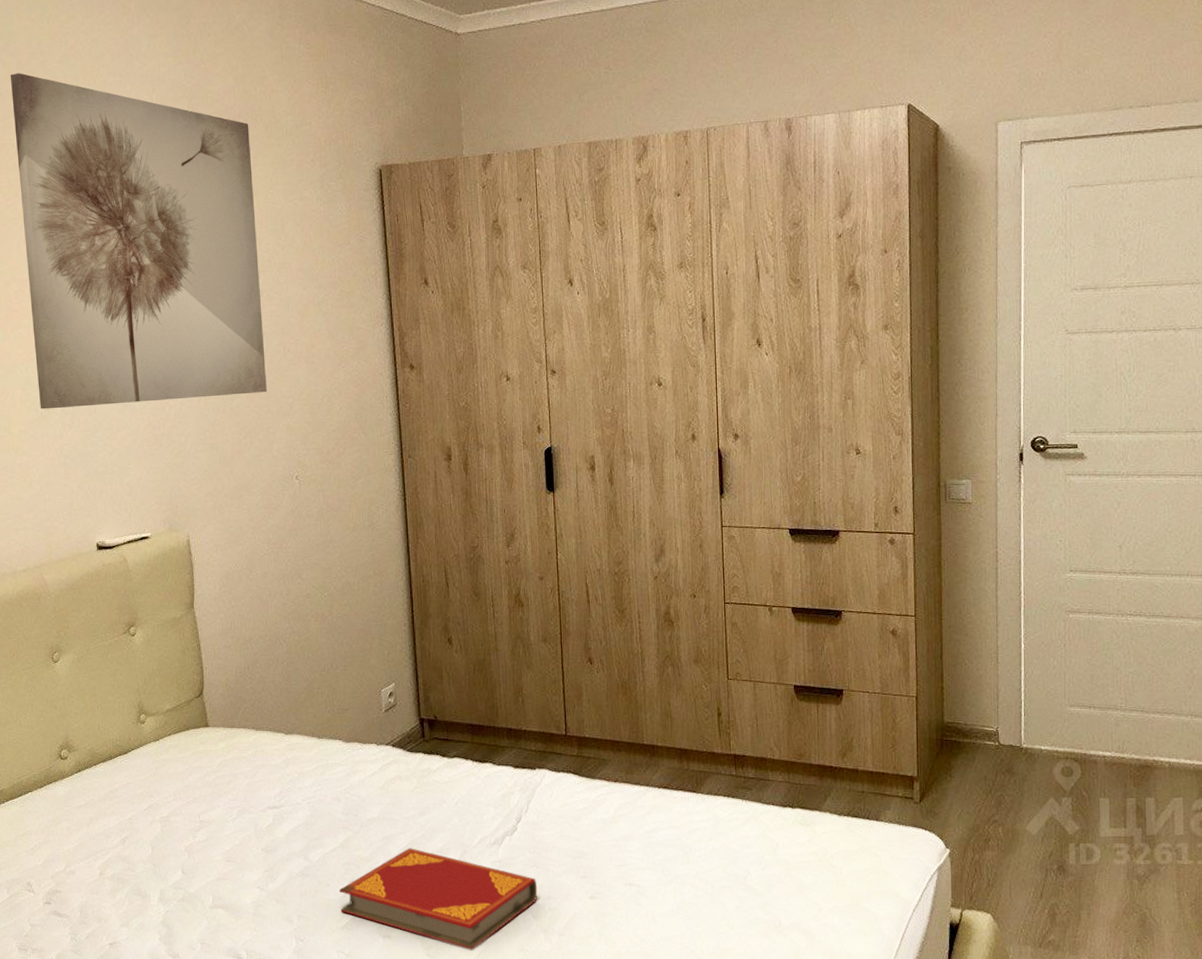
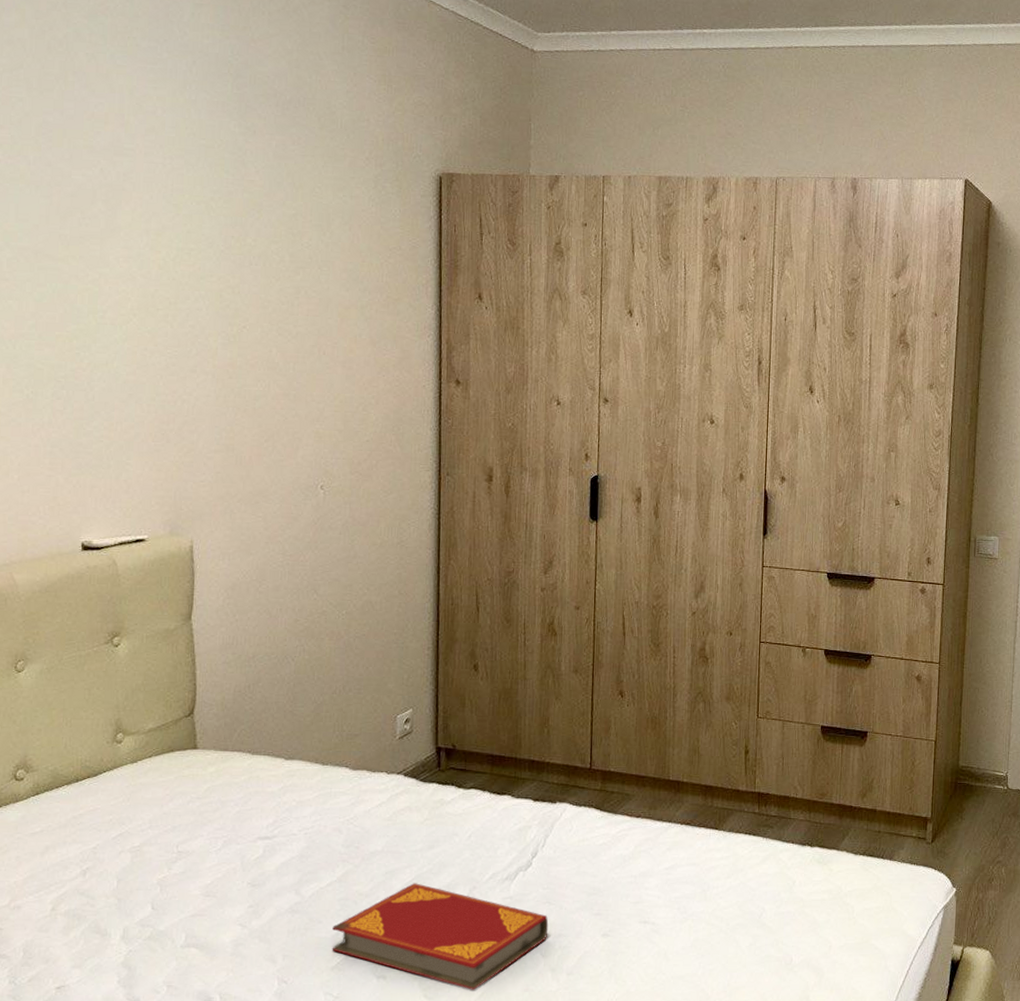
wall art: present [10,73,267,409] -> none [24,21,300,395]

